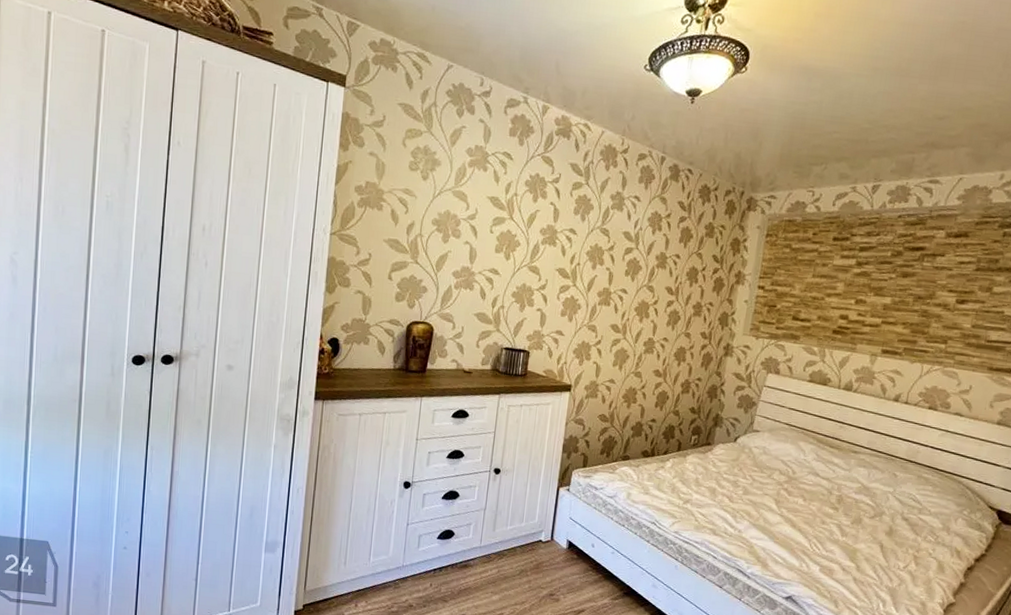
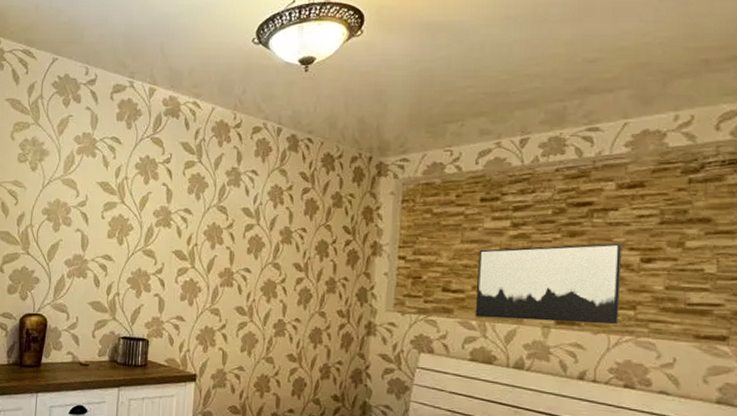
wall art: none [817,284,944,356] -> present [475,243,622,325]

